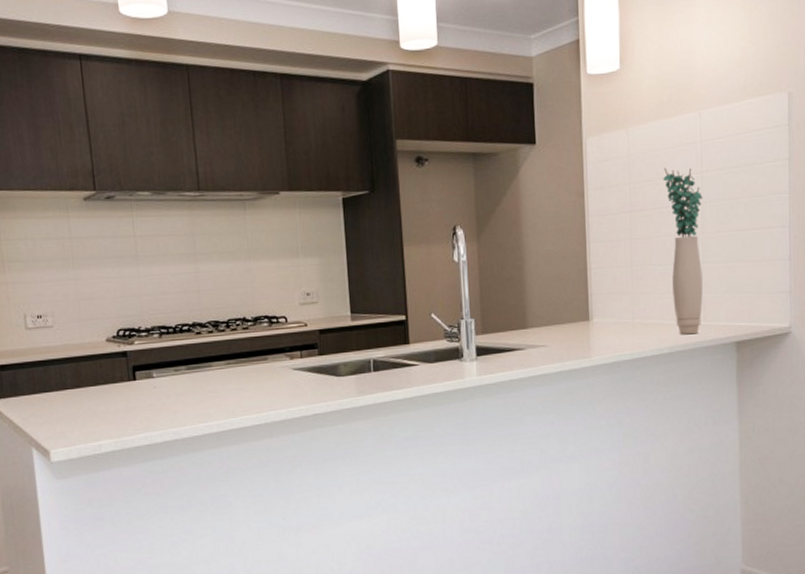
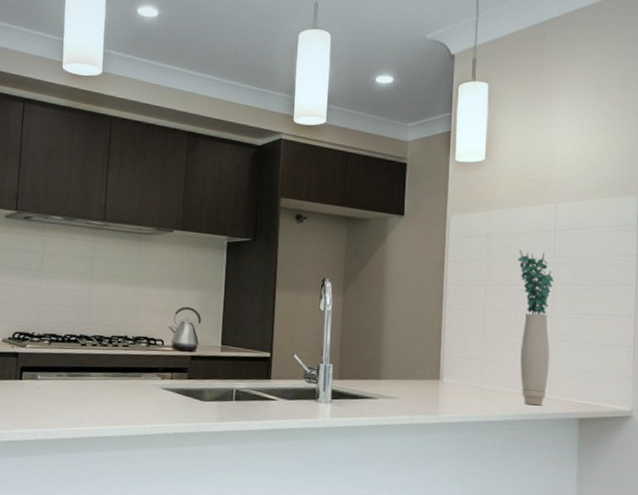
kettle: none [290,276,328,327] -> present [168,307,201,352]

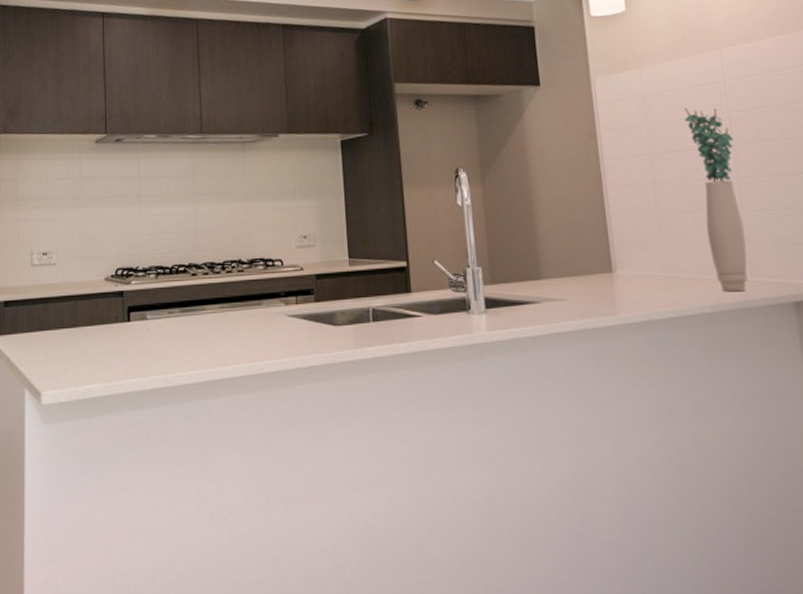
kettle: present [168,307,201,352] -> none [286,219,325,271]

